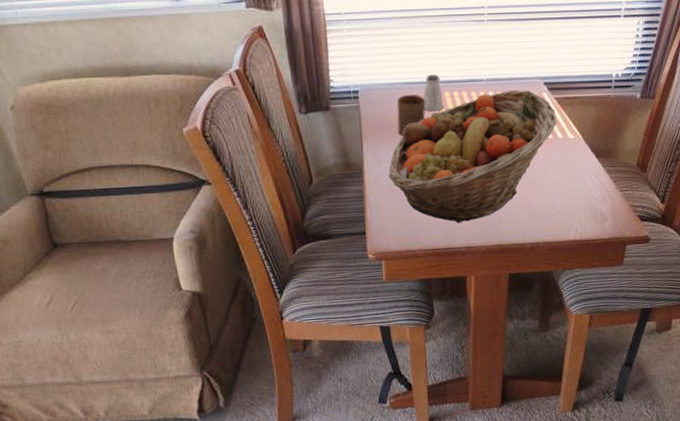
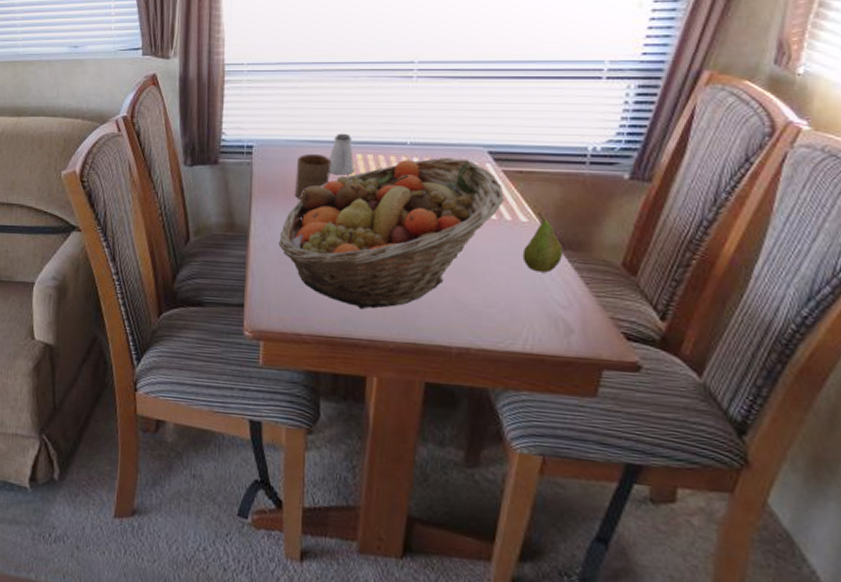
fruit: none [571,129,599,177] -> present [523,211,564,273]

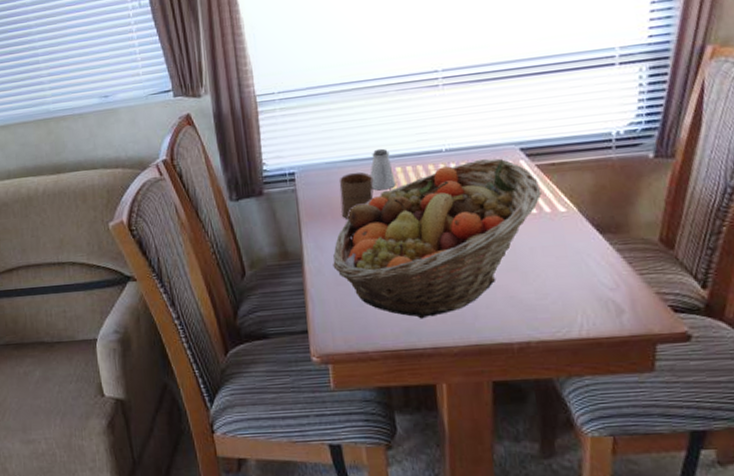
fruit: present [523,211,564,273] -> none [566,200,604,259]

